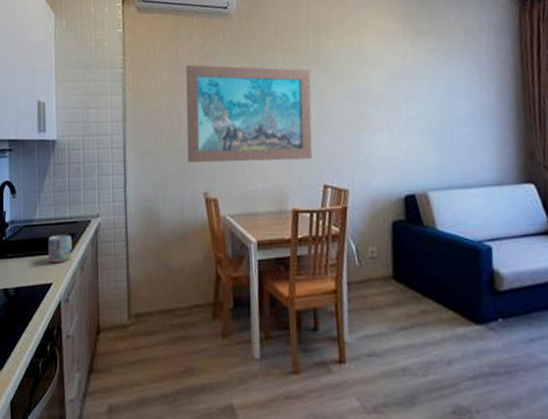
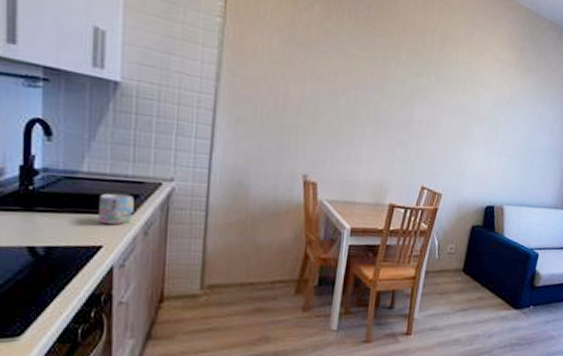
wall art: present [185,64,313,163] -> none [289,35,430,161]

